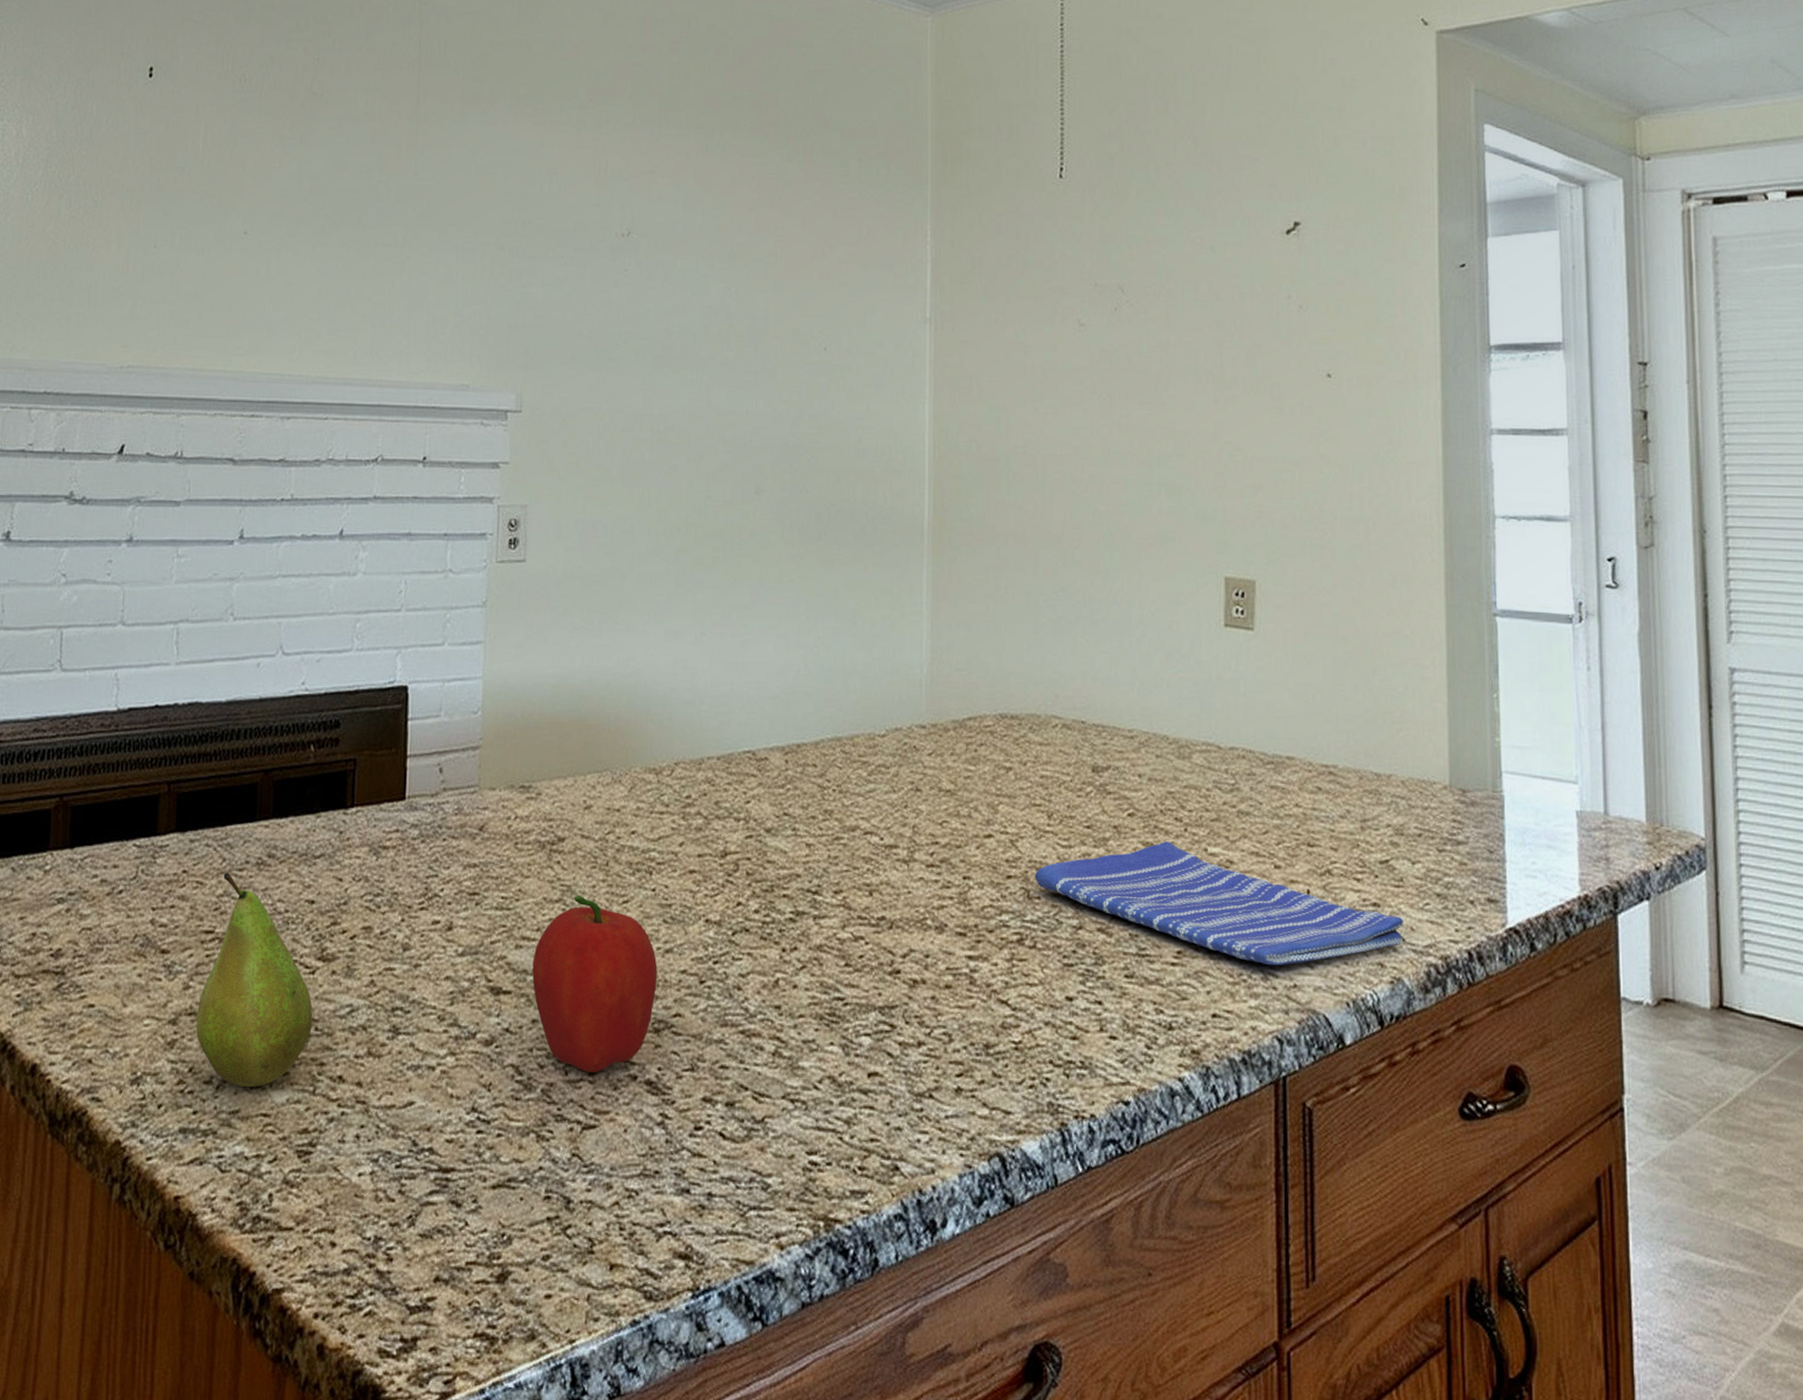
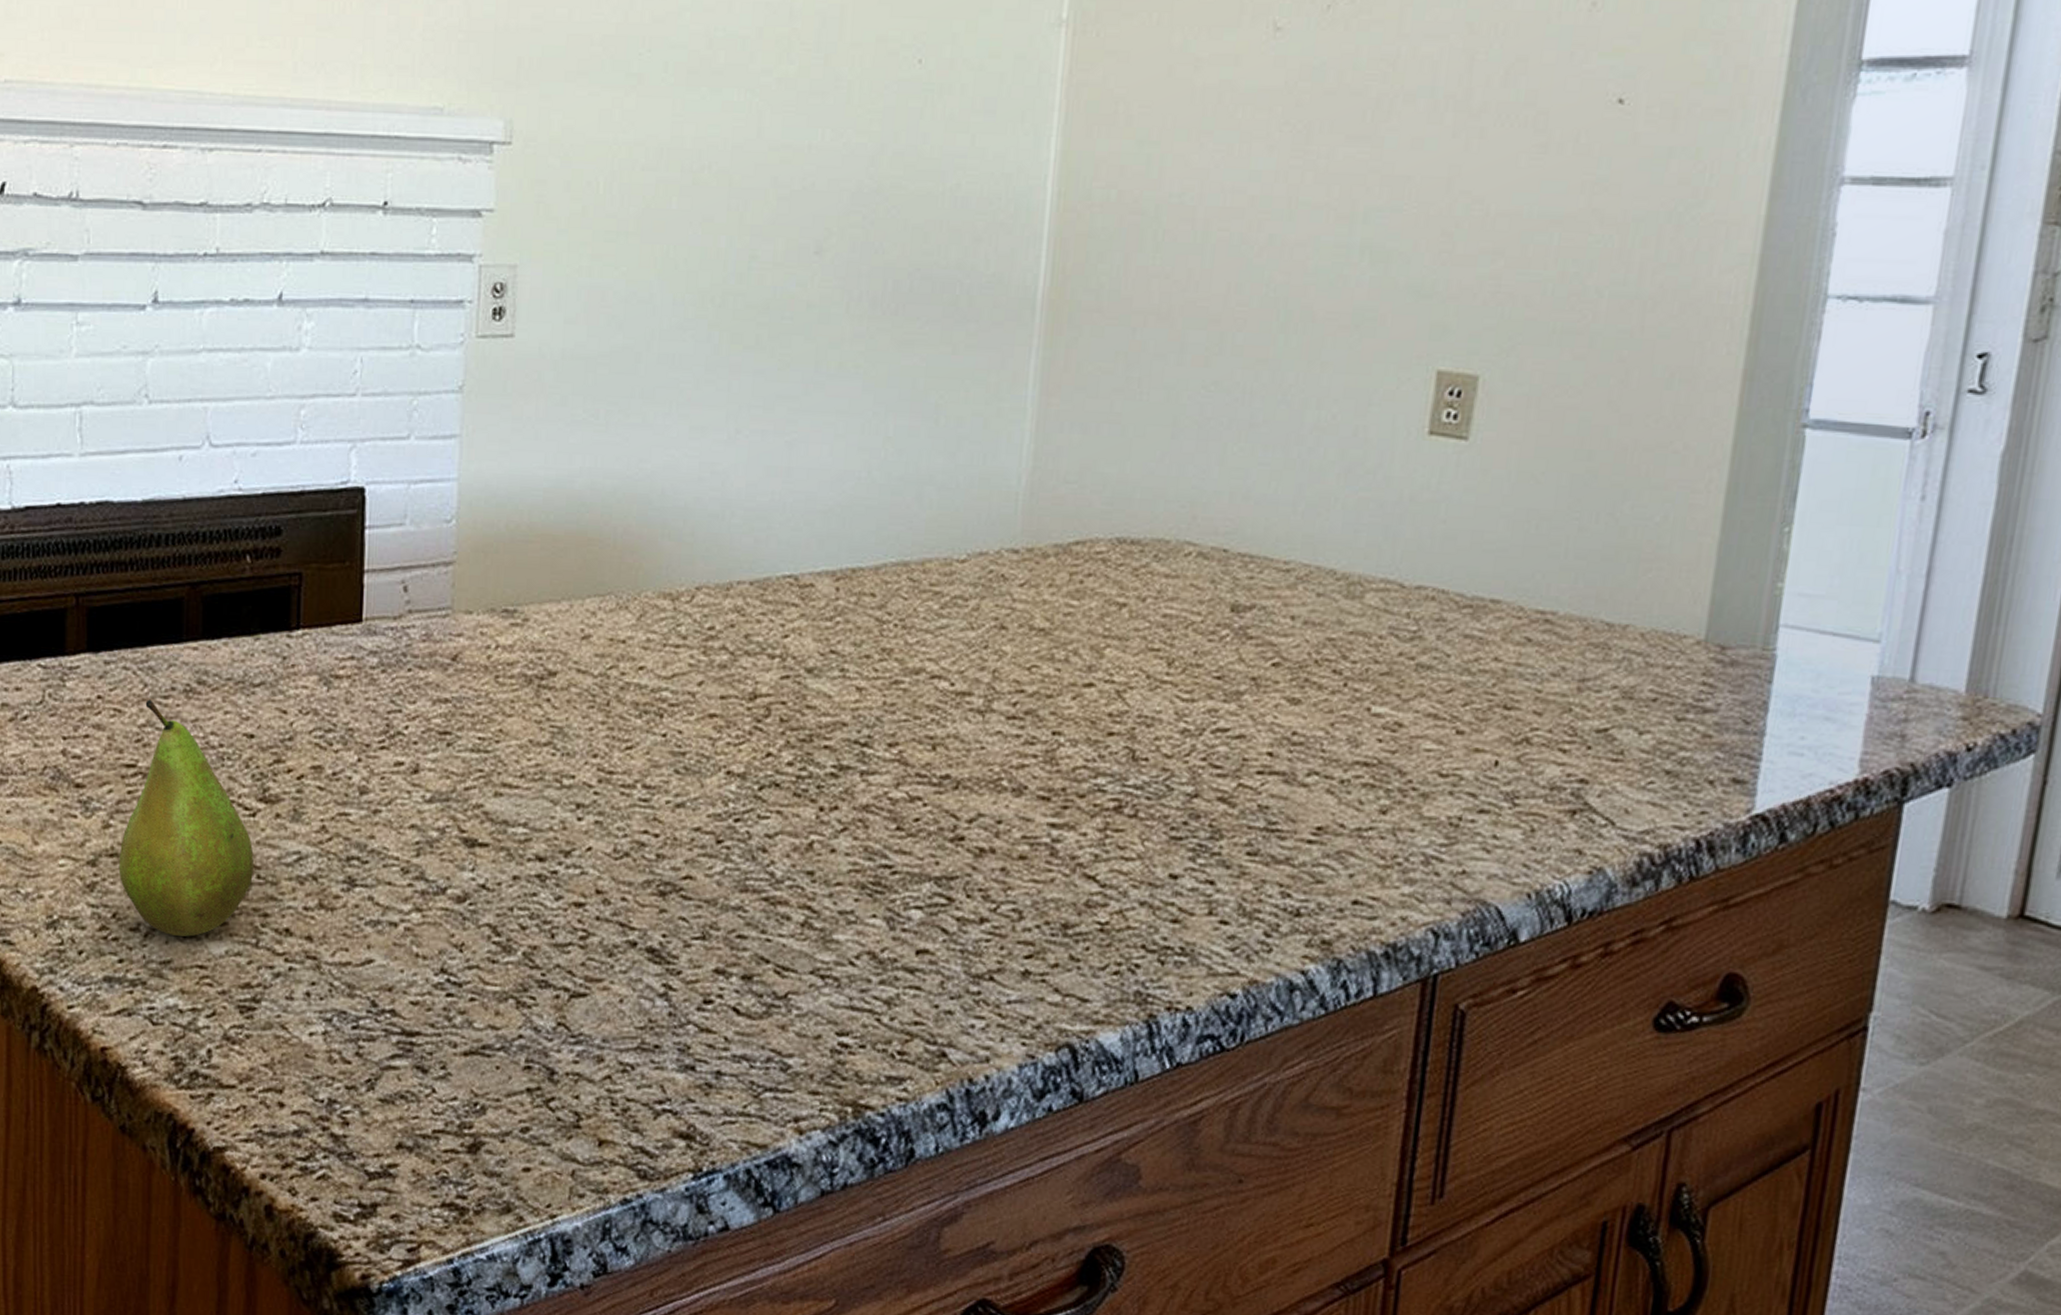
fruit: present [532,895,658,1073] -> none [514,739,666,937]
dish towel: present [1034,841,1403,966] -> none [1143,698,1617,849]

